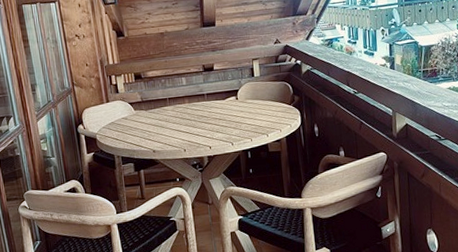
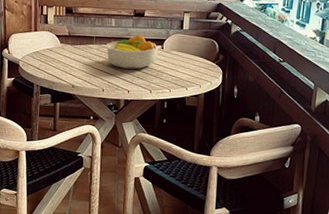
fruit bowl: none [181,89,233,126] -> present [106,34,158,70]

